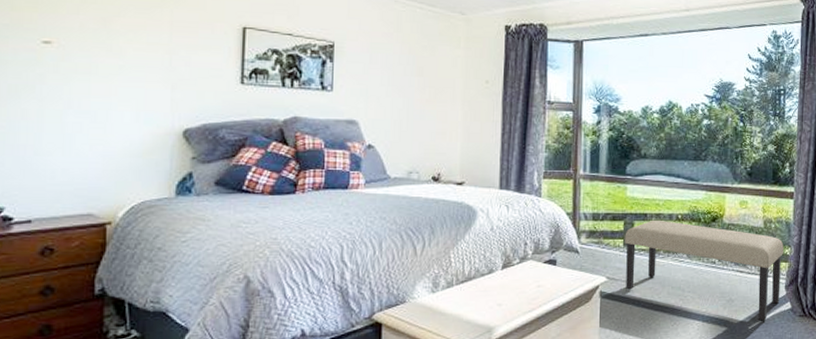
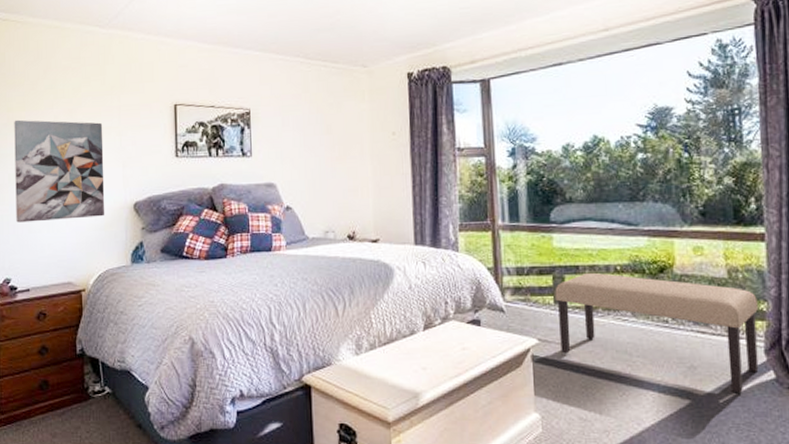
wall art: none [16,21,148,143] -> present [14,119,105,223]

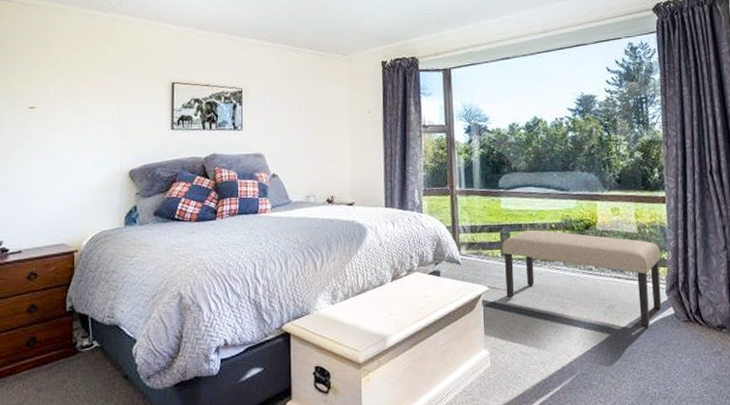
wall art: present [14,119,105,223] -> none [11,93,102,188]

